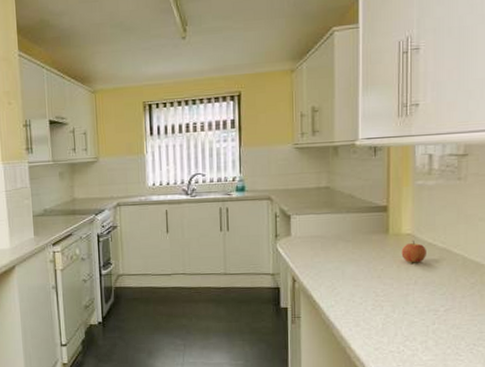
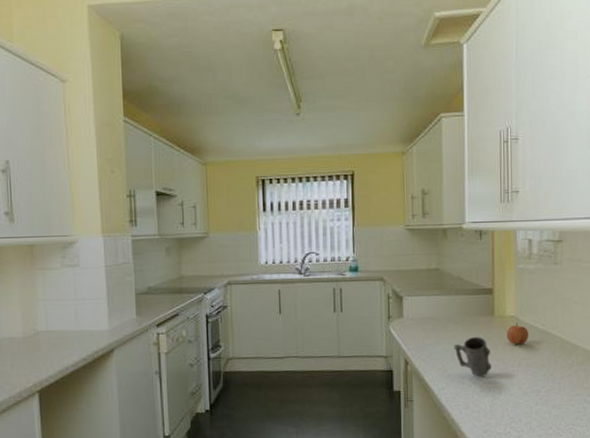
mug: none [344,254,384,296] -> present [454,336,491,378]

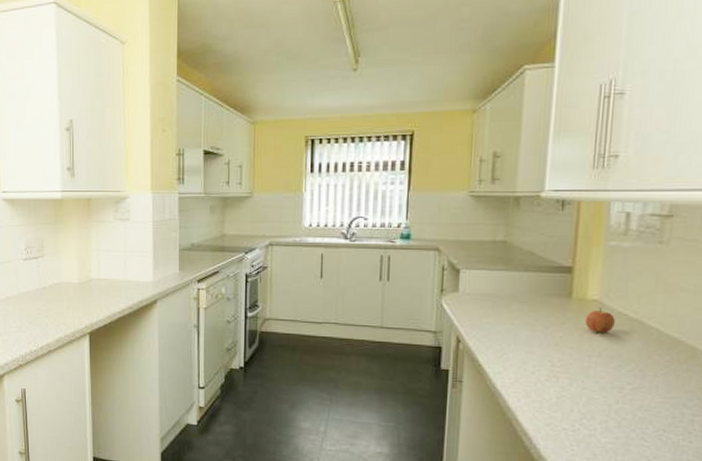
mug: present [454,336,491,378] -> none [517,319,564,365]

